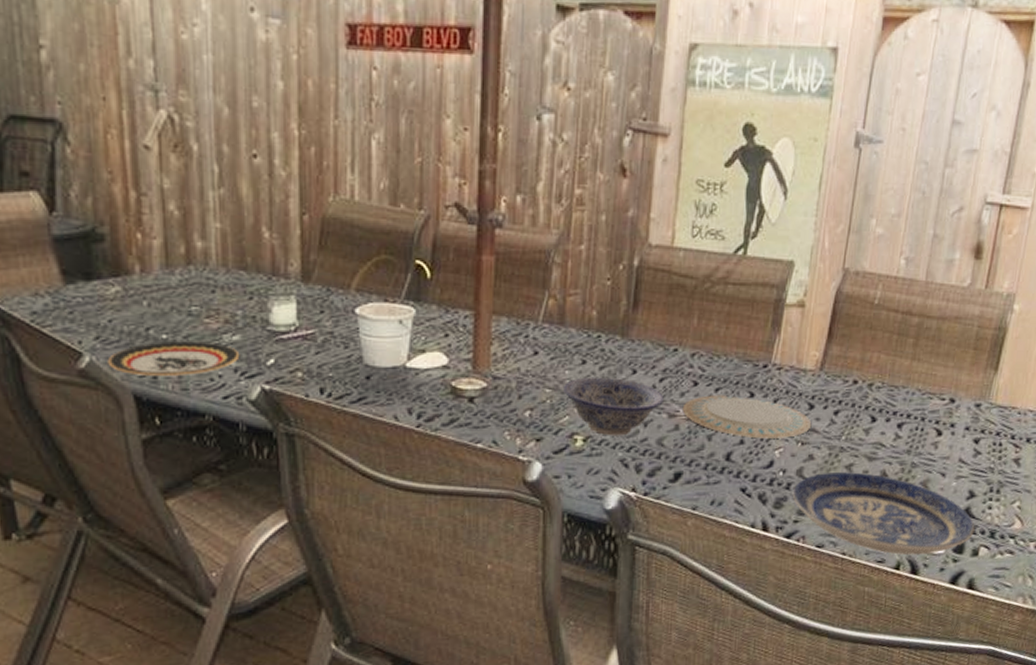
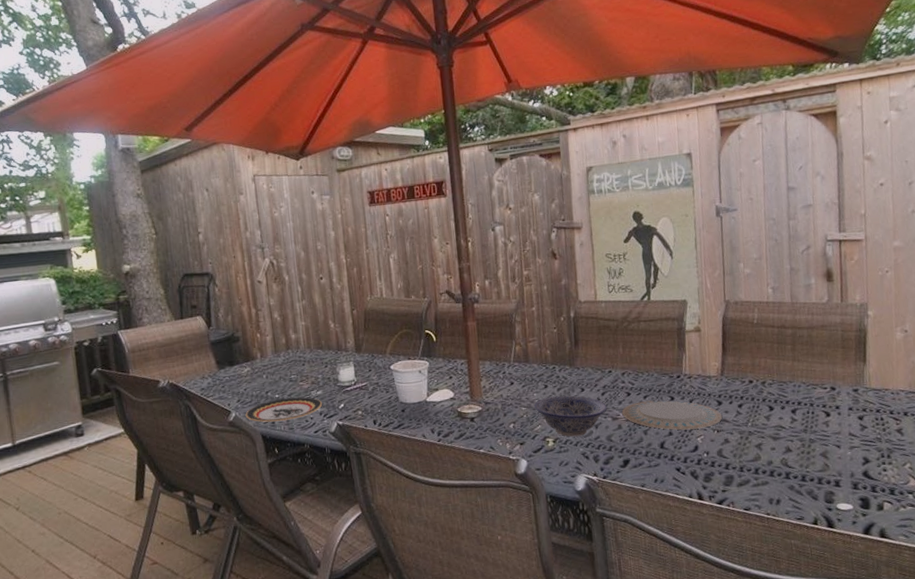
plate: present [792,472,975,556] -> none [717,449,876,513]

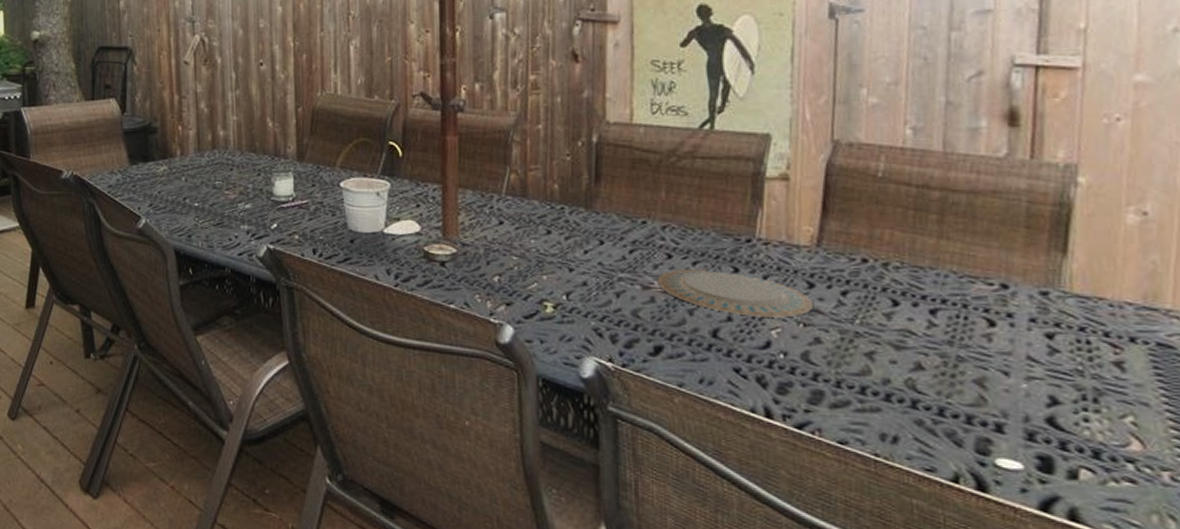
plate: present [245,397,323,423] -> none [157,208,251,237]
bowl: present [534,395,607,437] -> none [530,246,635,305]

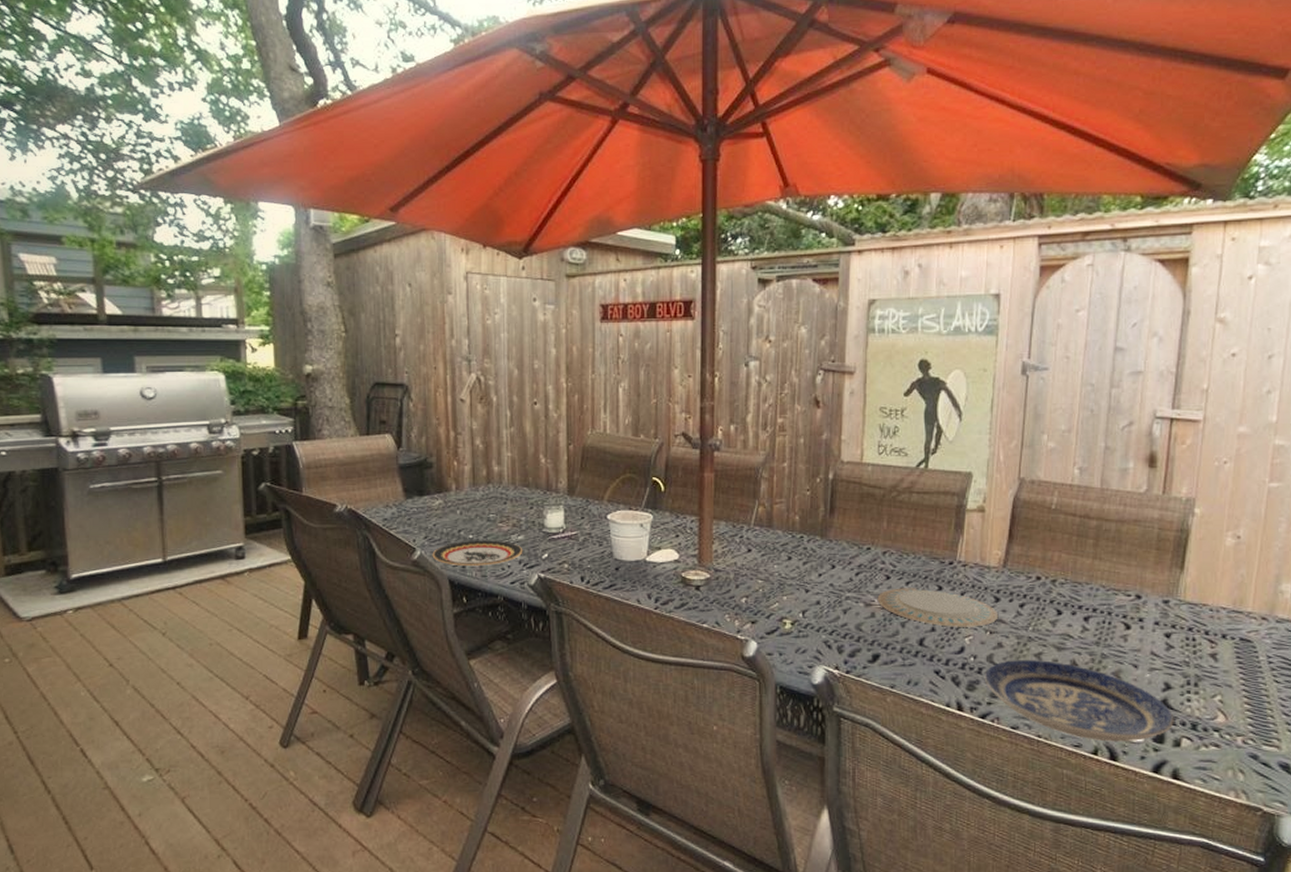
plate: none [157,208,251,237] -> present [432,540,523,567]
plate: none [798,359,1067,469] -> present [984,660,1174,742]

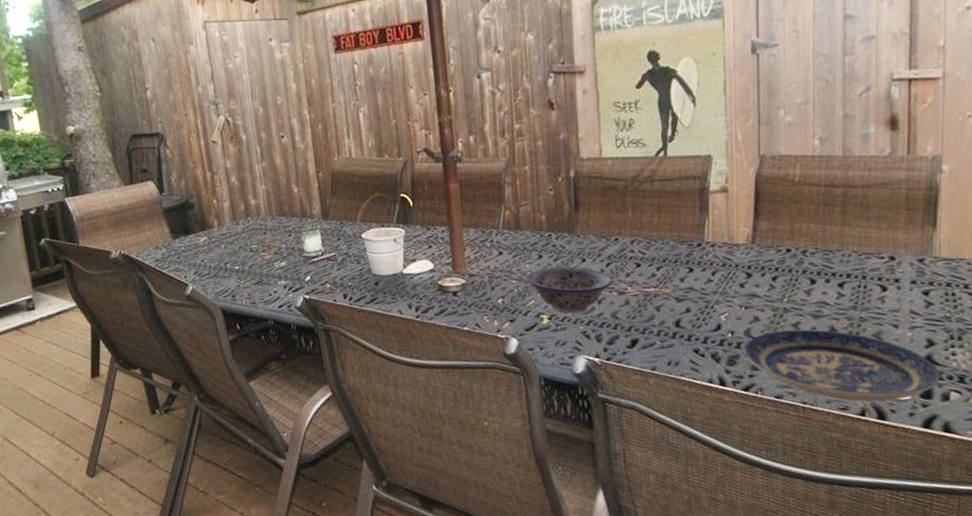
plate: present [432,540,523,567] -> none [203,268,287,296]
bowl: none [773,570,860,621] -> present [526,266,612,314]
plate: present [877,588,999,627] -> none [629,272,752,307]

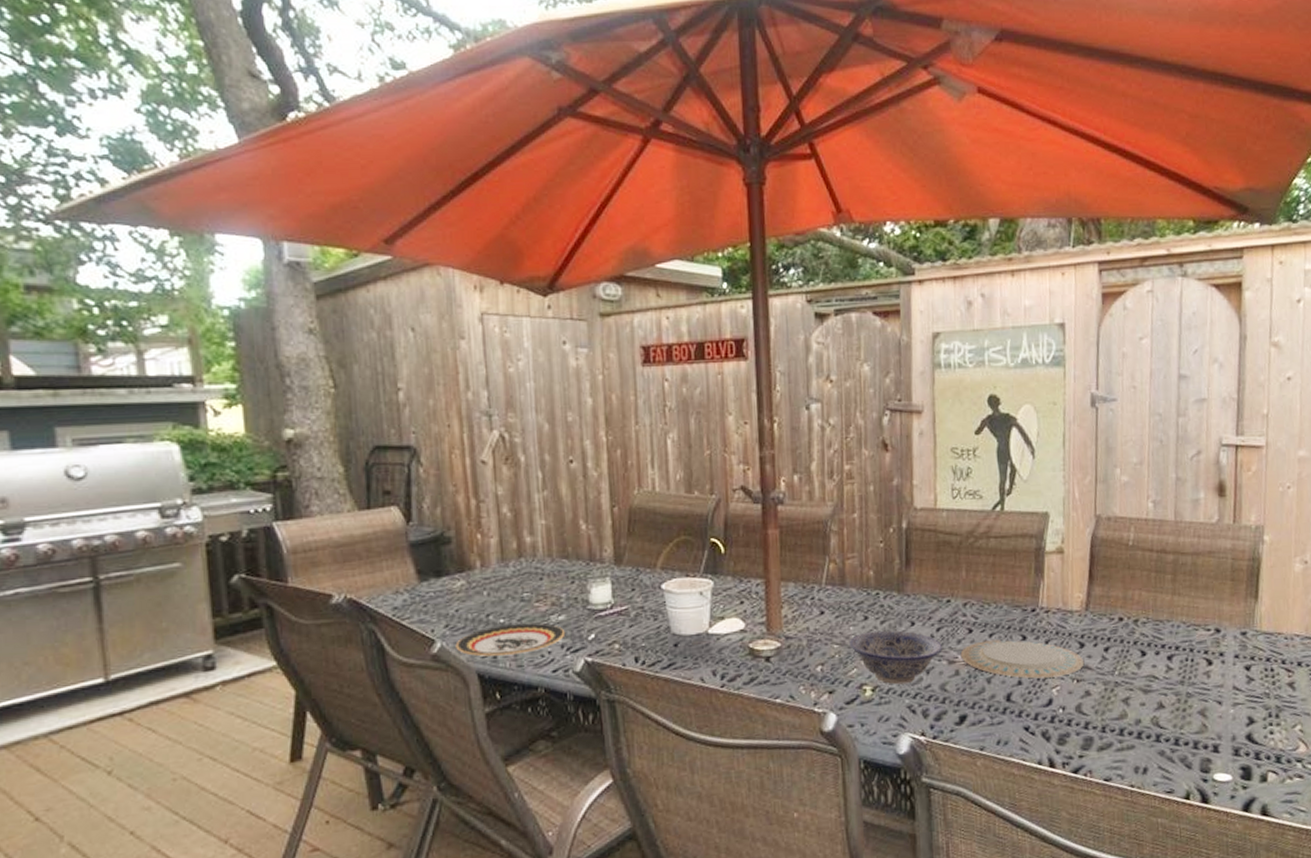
plate: none [203,268,287,296] -> present [455,623,566,657]
plate: none [629,272,752,307] -> present [960,639,1085,679]
plate: present [743,329,941,403] -> none [1074,705,1260,785]

